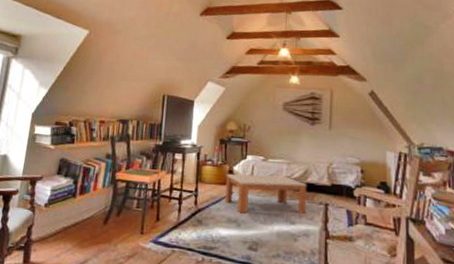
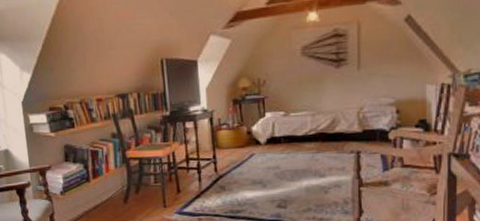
coffee table: present [224,173,307,214] -> none [244,129,336,174]

